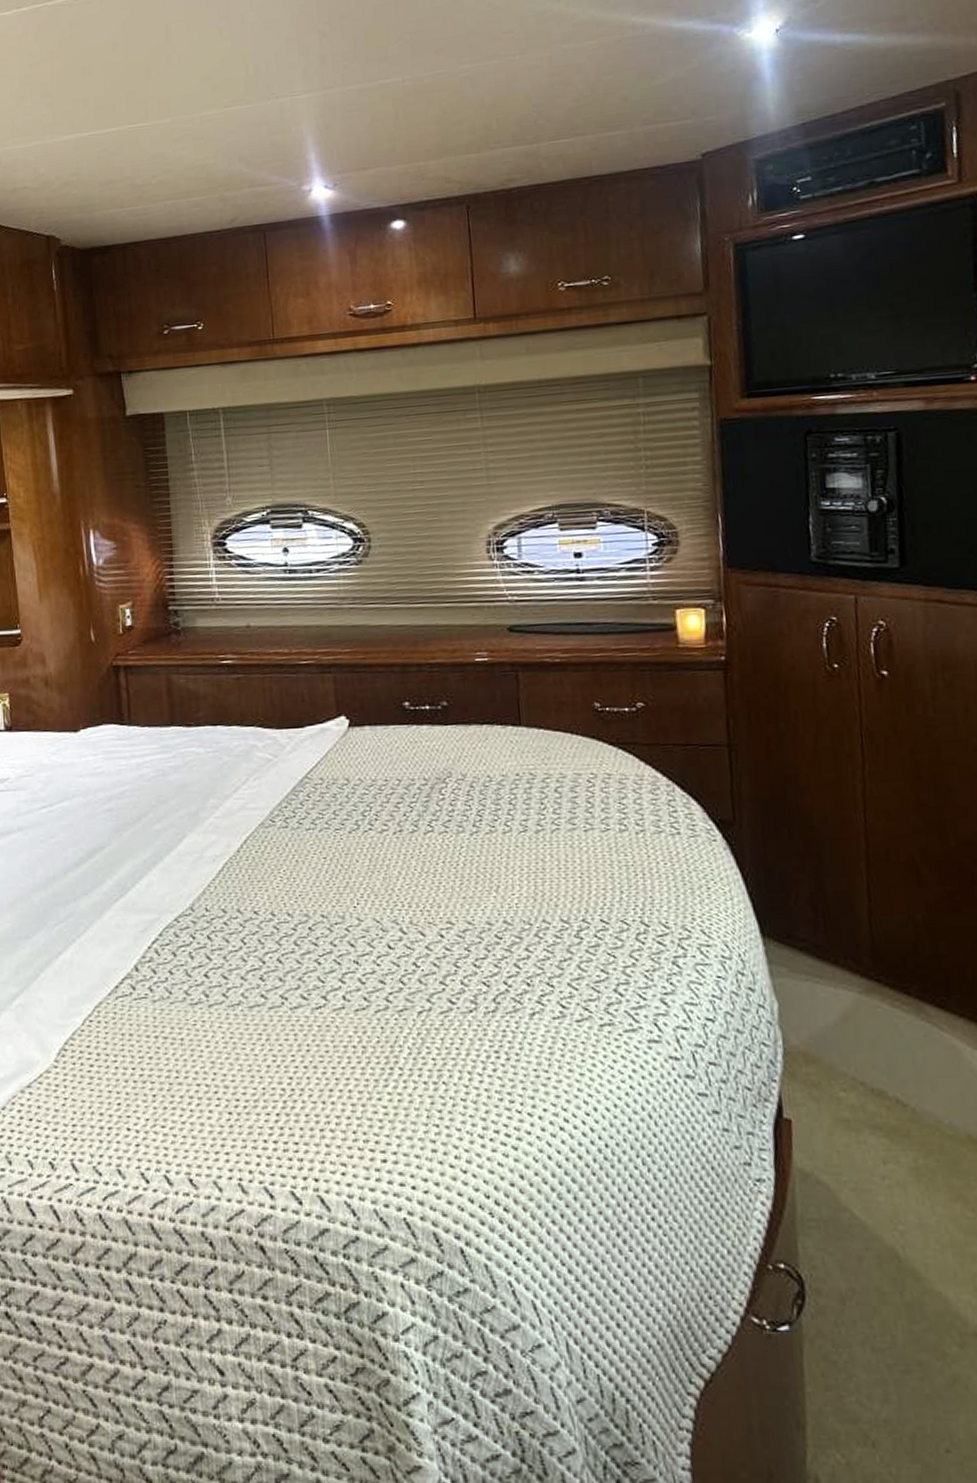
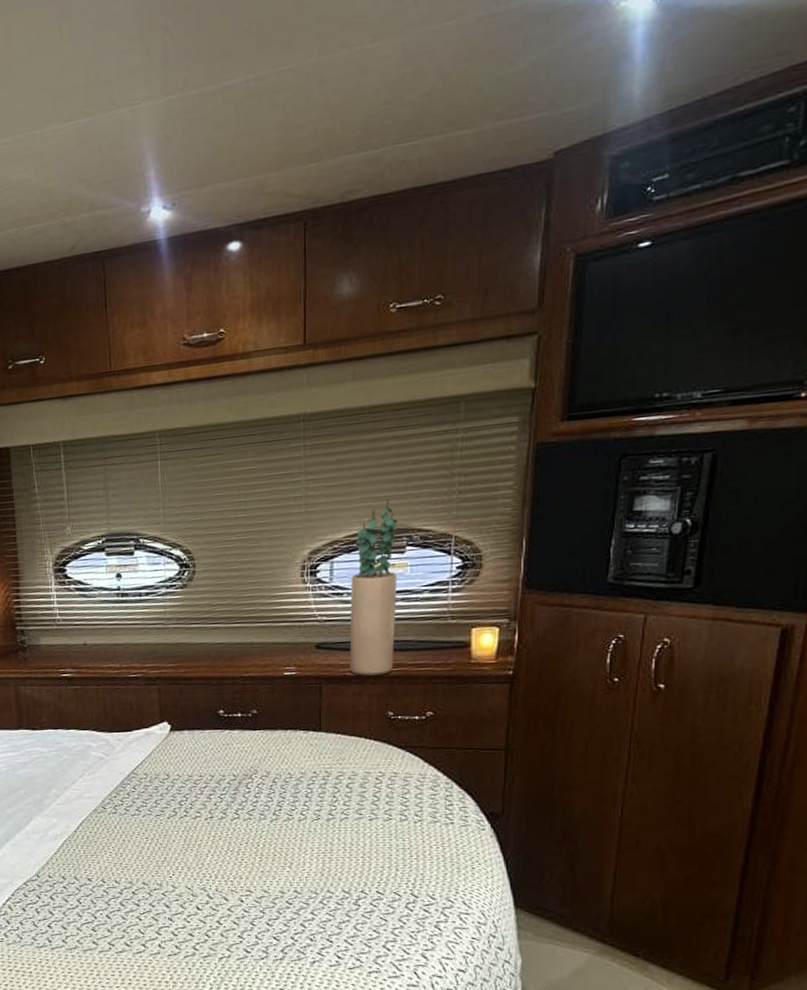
vase: none [541,473,596,663] -> present [349,499,398,676]

